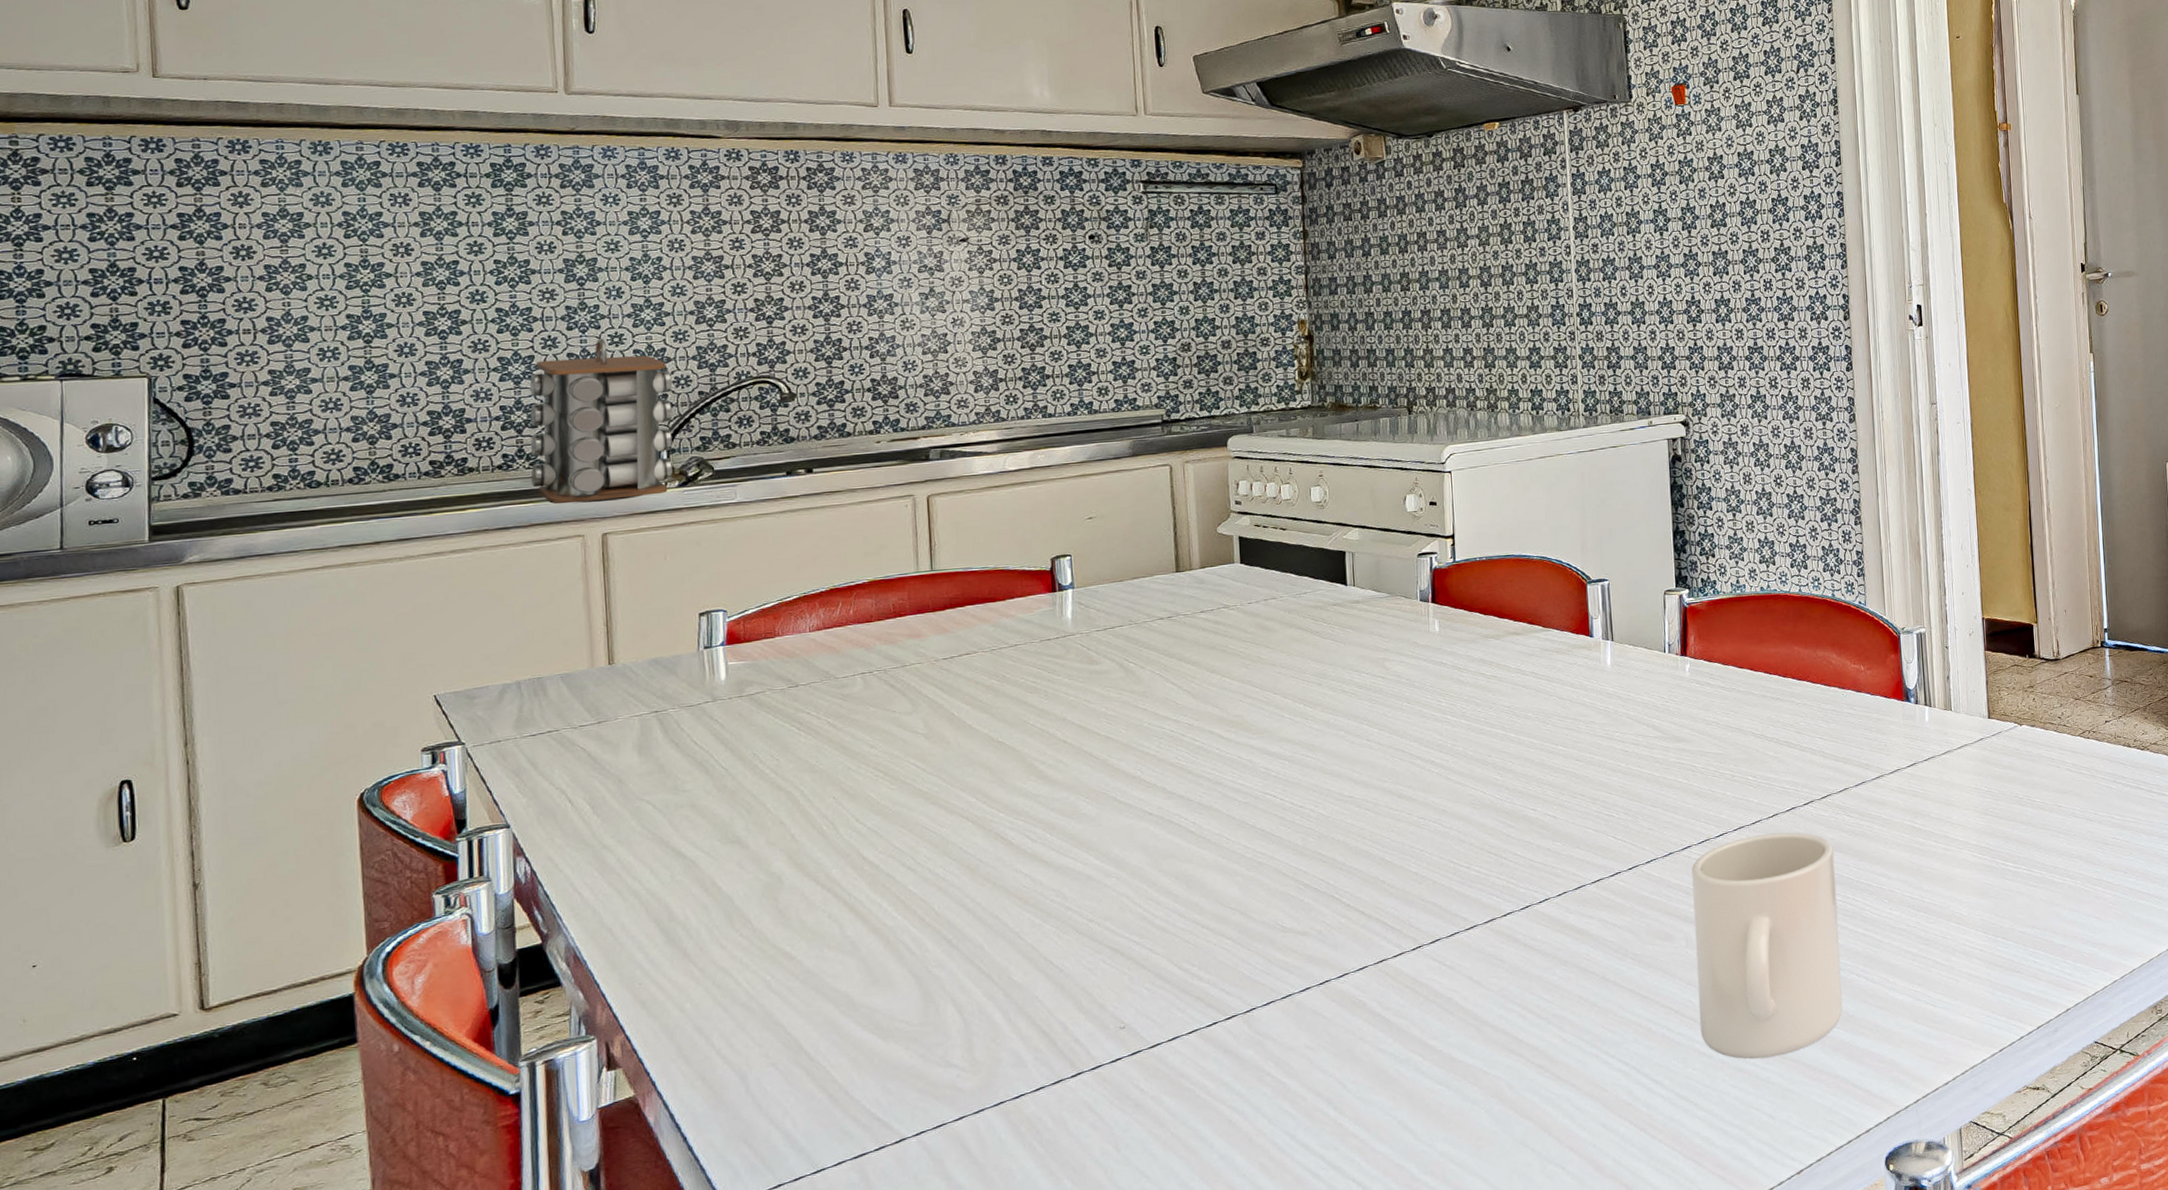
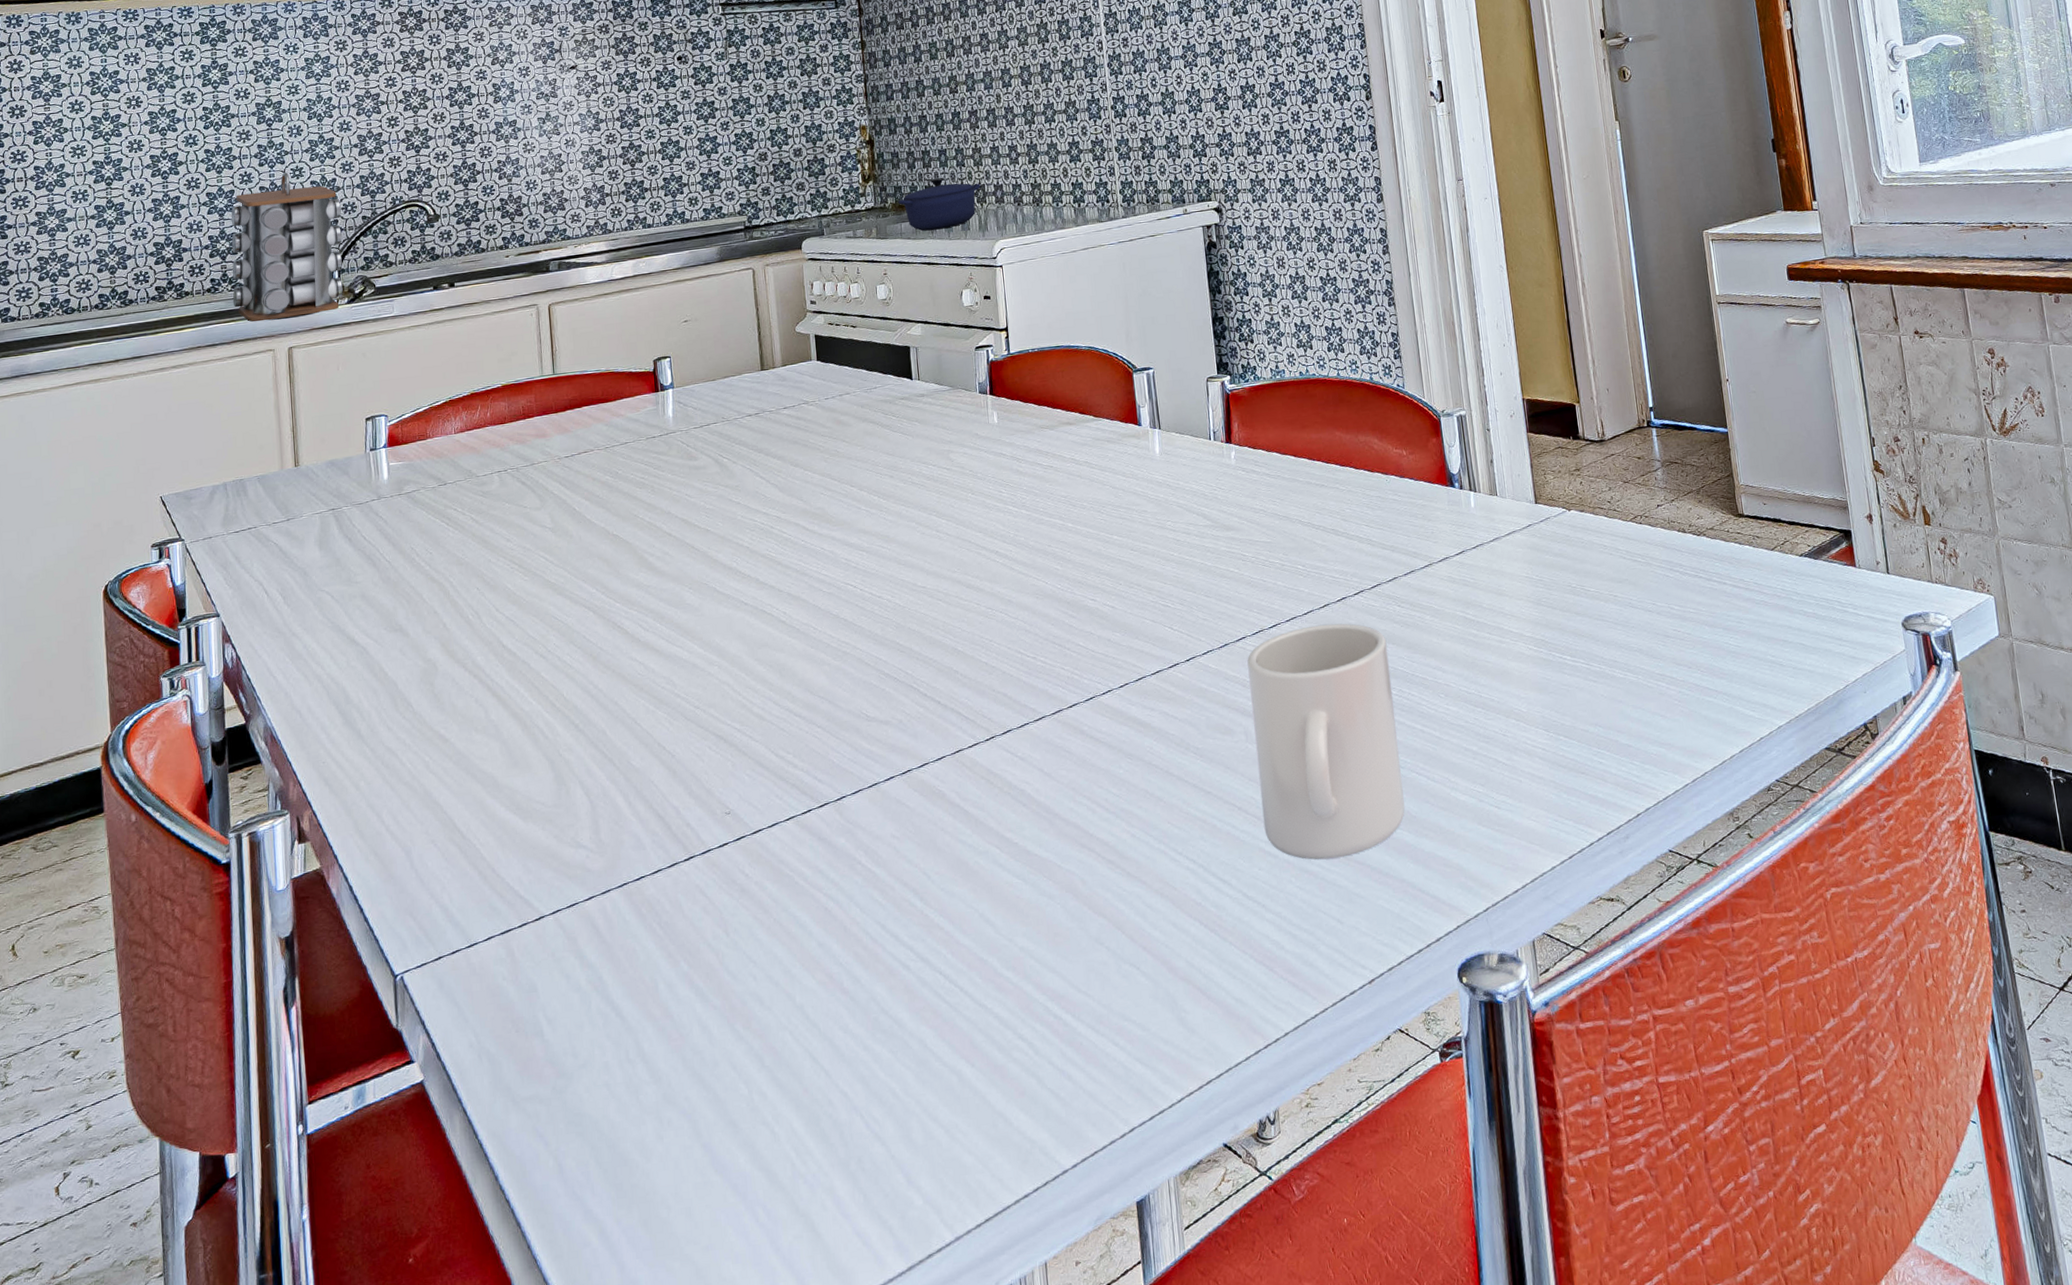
cooking pot: none [1339,377,1431,433] -> present [898,177,981,231]

